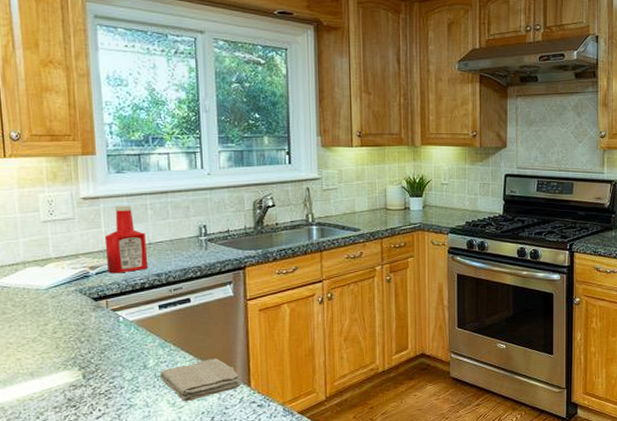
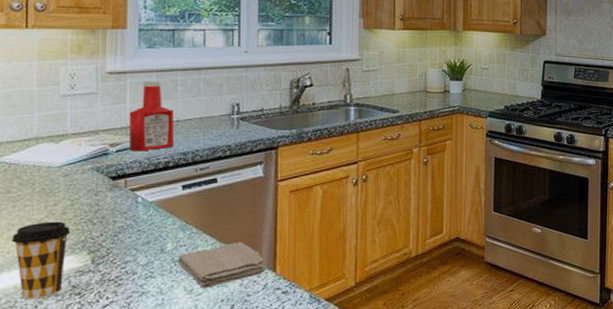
coffee cup: none [10,340,61,411] -> present [11,221,70,300]

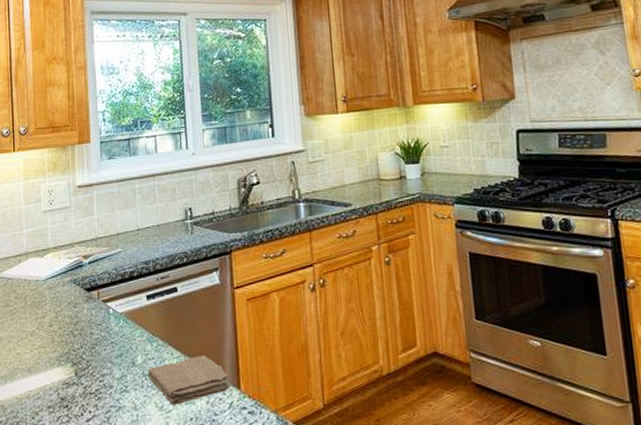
coffee cup: present [11,221,70,300] -> none [11,333,56,411]
ketchup bottle: present [128,80,175,151] -> none [97,190,137,263]

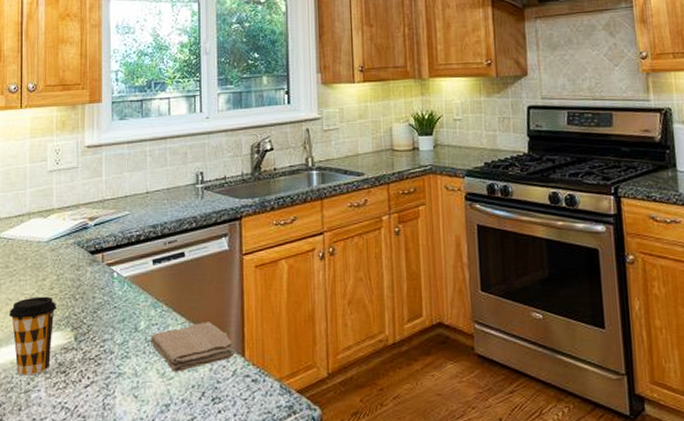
coffee cup: none [11,333,56,411] -> present [8,296,56,376]

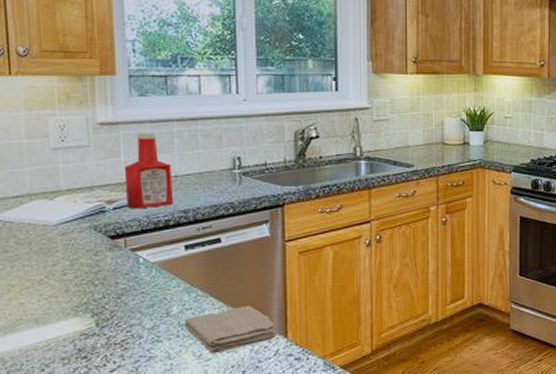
coffee cup: present [8,296,56,376] -> none [12,282,71,363]
ketchup bottle: none [104,152,145,225] -> present [124,132,174,209]

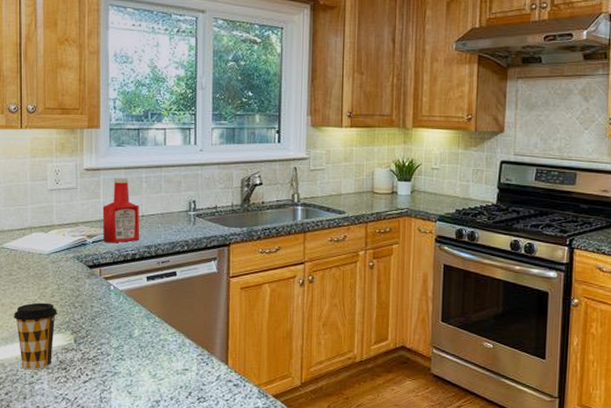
coffee cup: none [12,282,71,363] -> present [13,302,57,370]
washcloth: present [183,305,277,354] -> none [143,333,219,375]

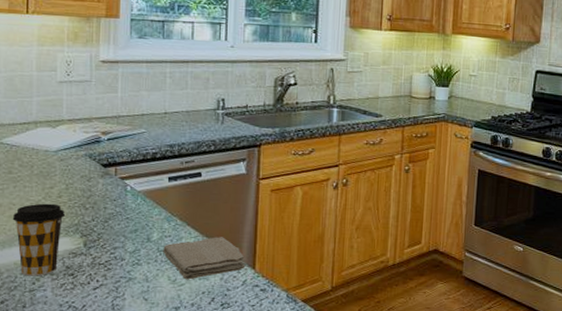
ketchup bottle: present [102,177,140,243] -> none [119,71,162,141]
washcloth: none [143,333,219,375] -> present [162,237,246,280]

